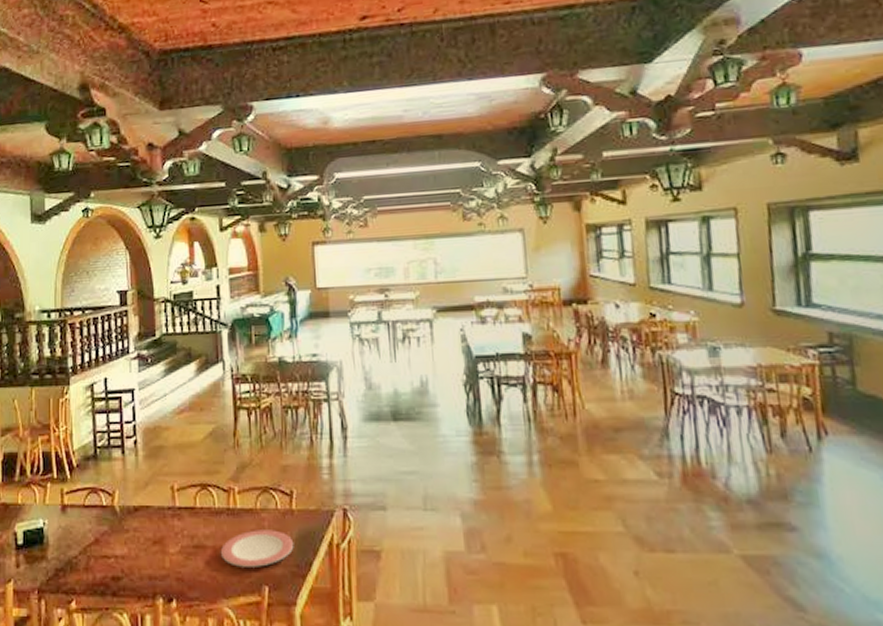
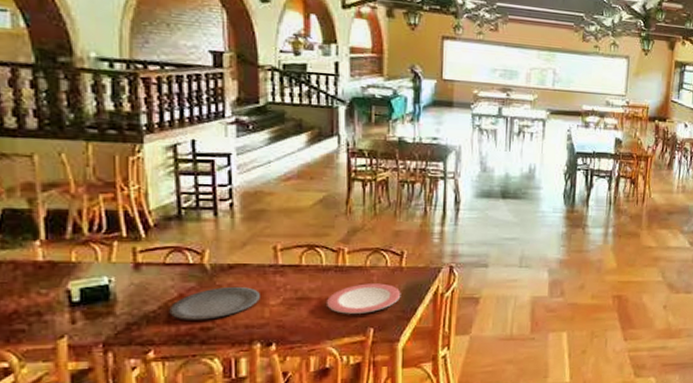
plate: none [87,531,162,568] -> present [169,286,261,320]

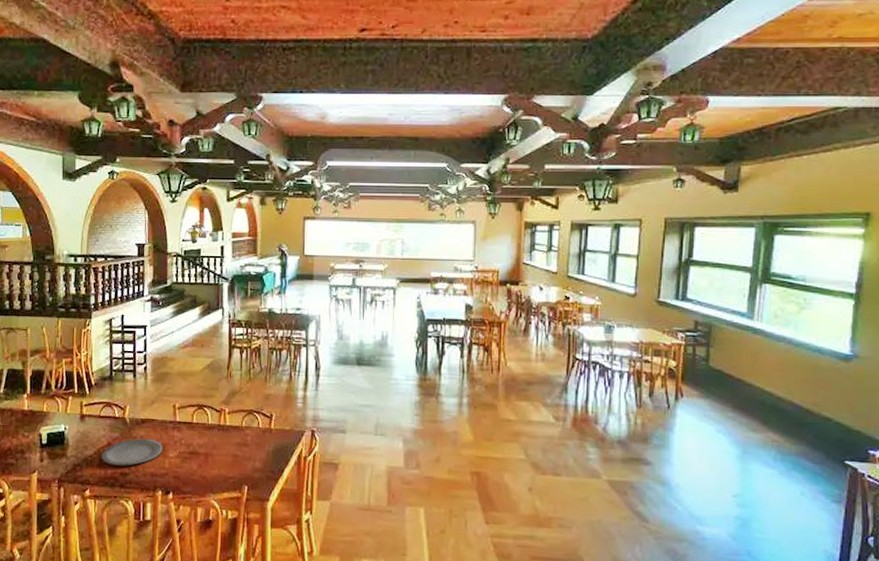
plate: present [326,283,401,314] -> none [210,442,270,471]

